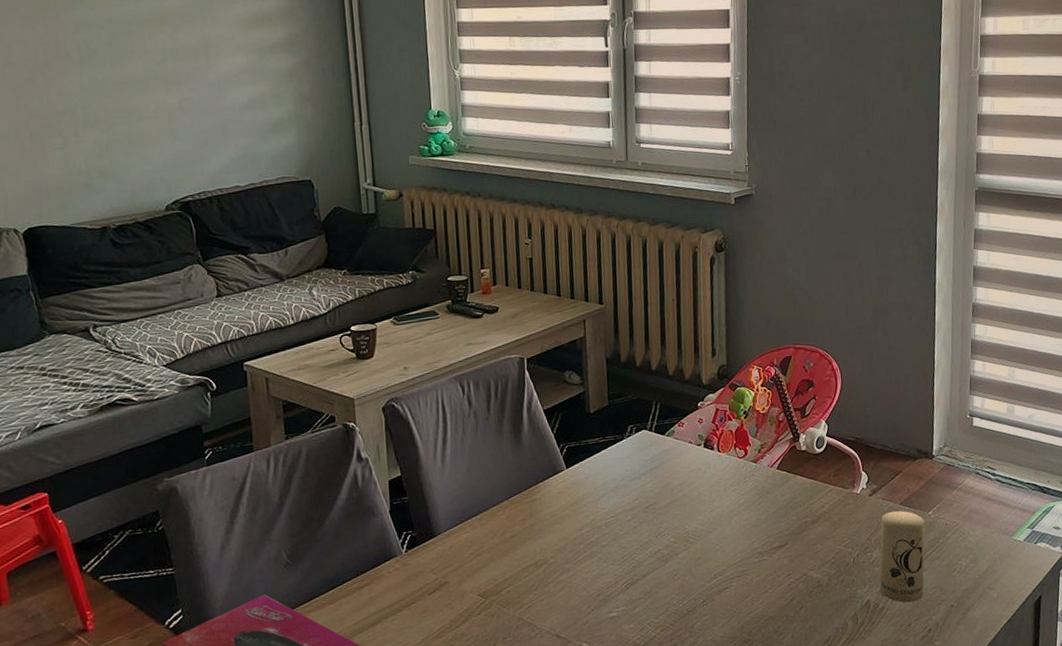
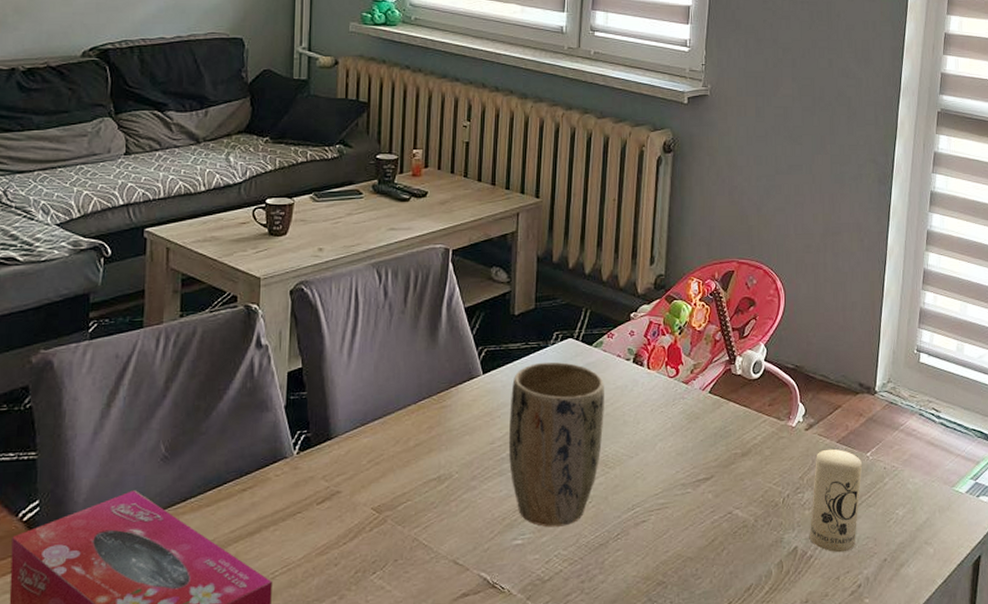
plant pot: none [594,452,682,600] -> present [508,362,604,528]

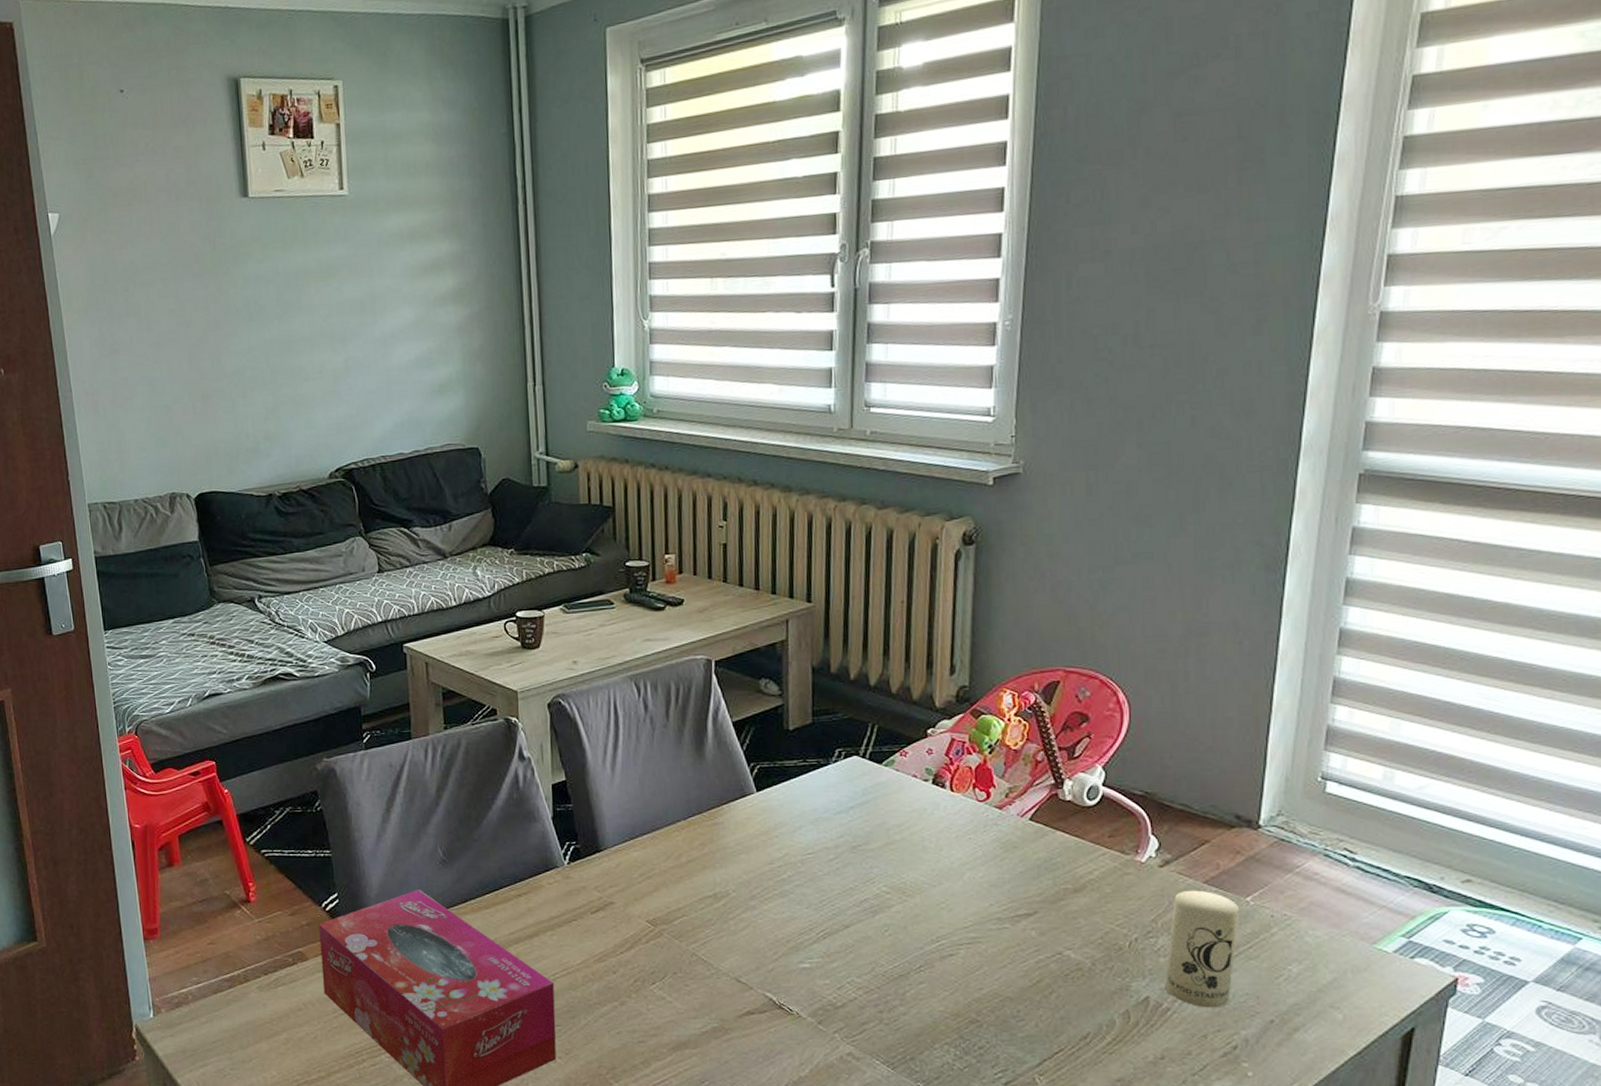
plant pot: present [508,362,604,528] -> none [789,780,899,953]

